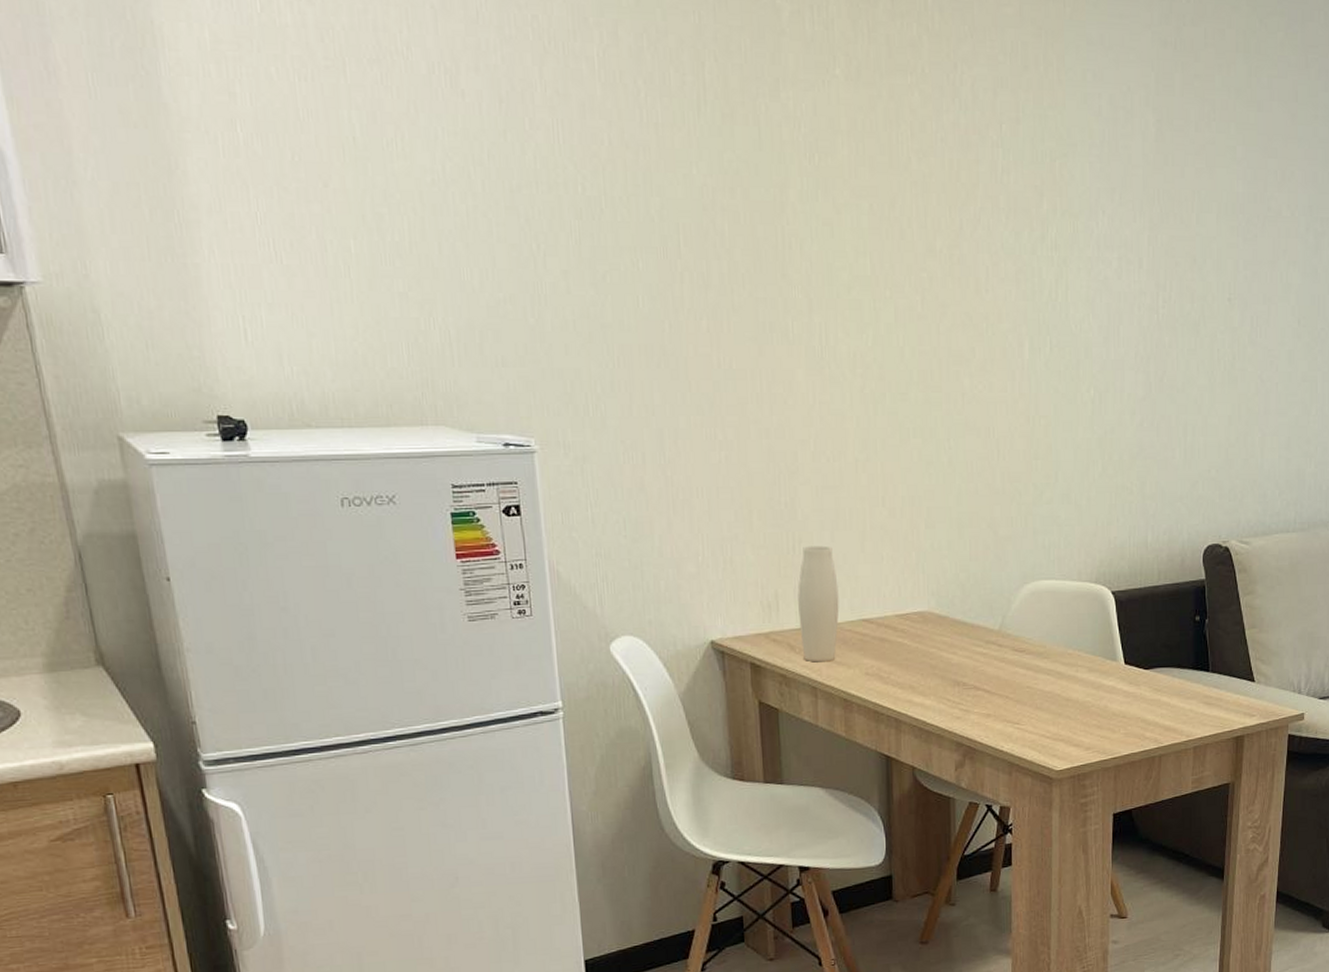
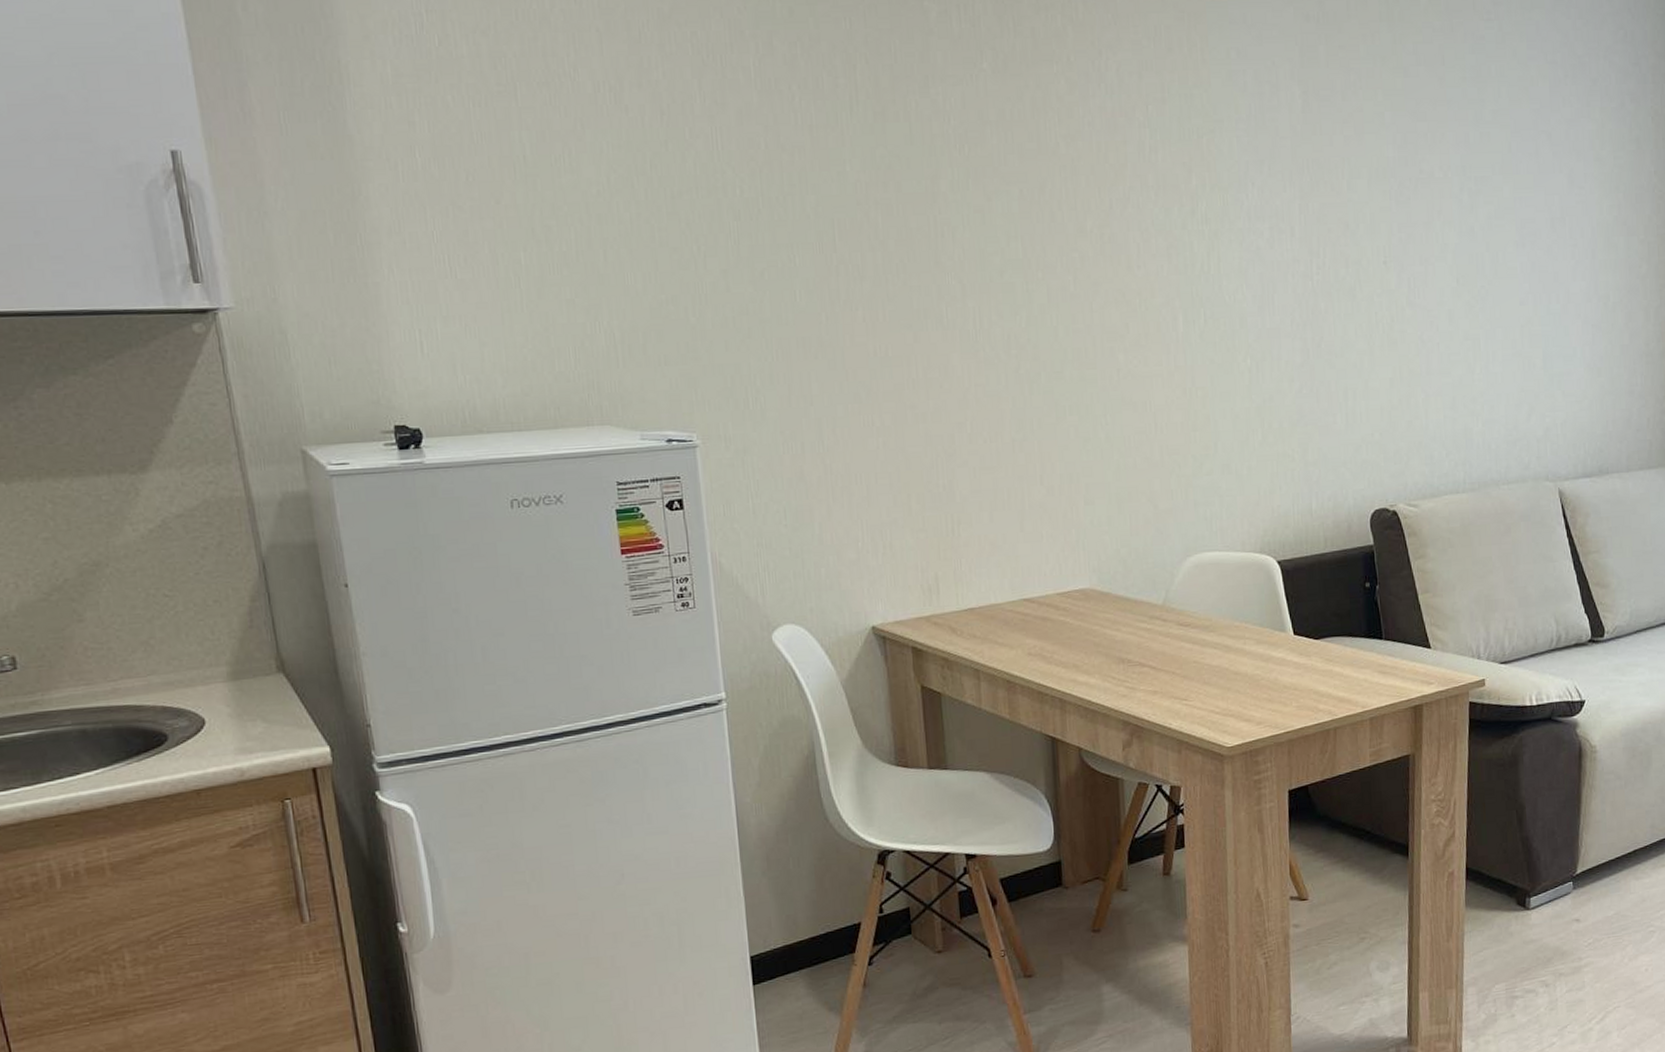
vase: present [797,545,839,663] -> none [957,526,1000,645]

